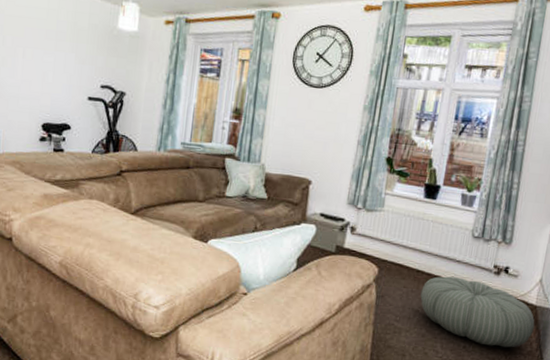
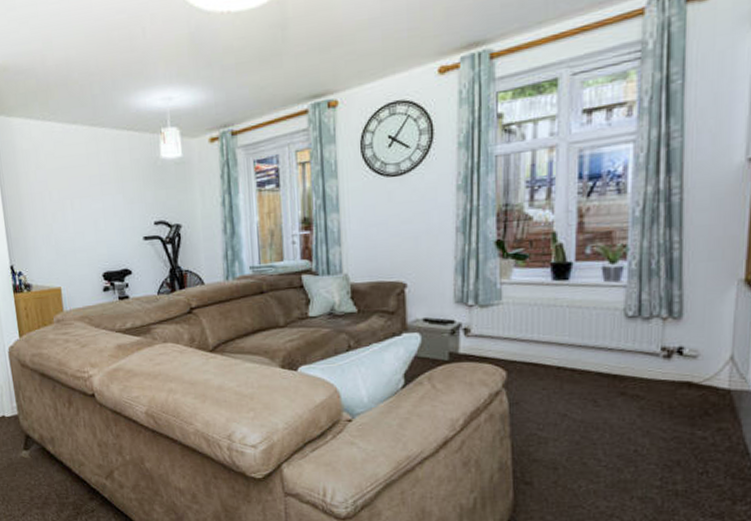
pouf: present [420,276,535,348] -> none [566,368,731,446]

